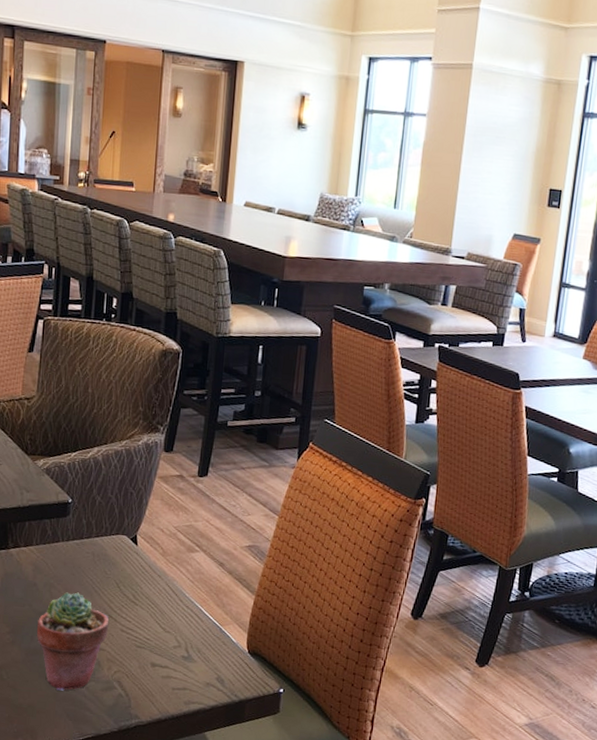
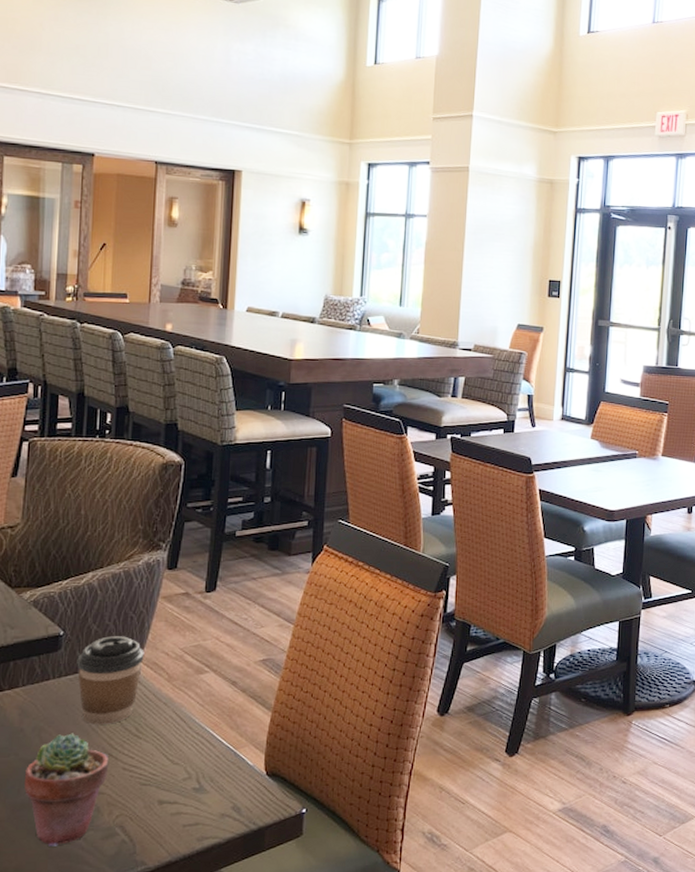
coffee cup: none [83,508,142,589] -> present [77,636,144,725]

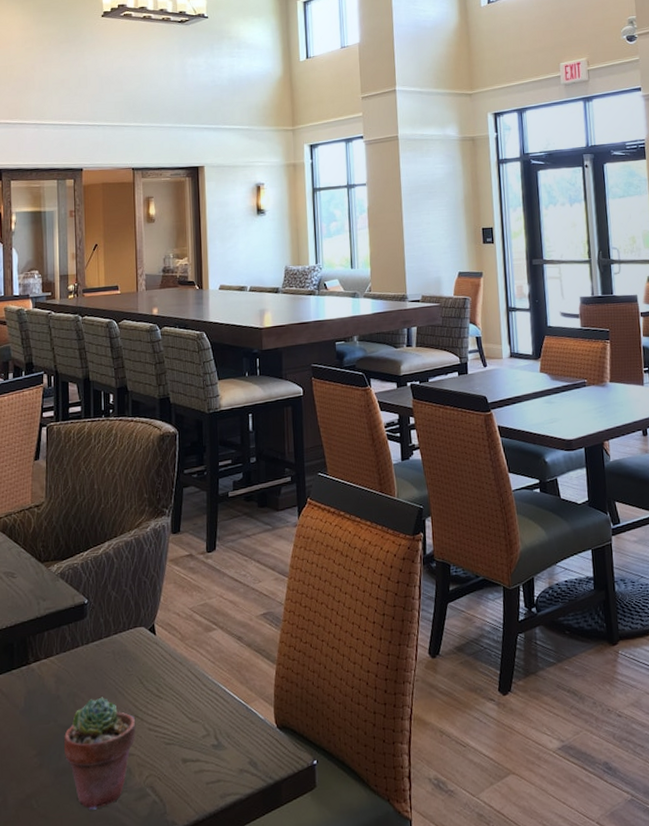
coffee cup: present [77,636,144,725] -> none [101,600,159,688]

